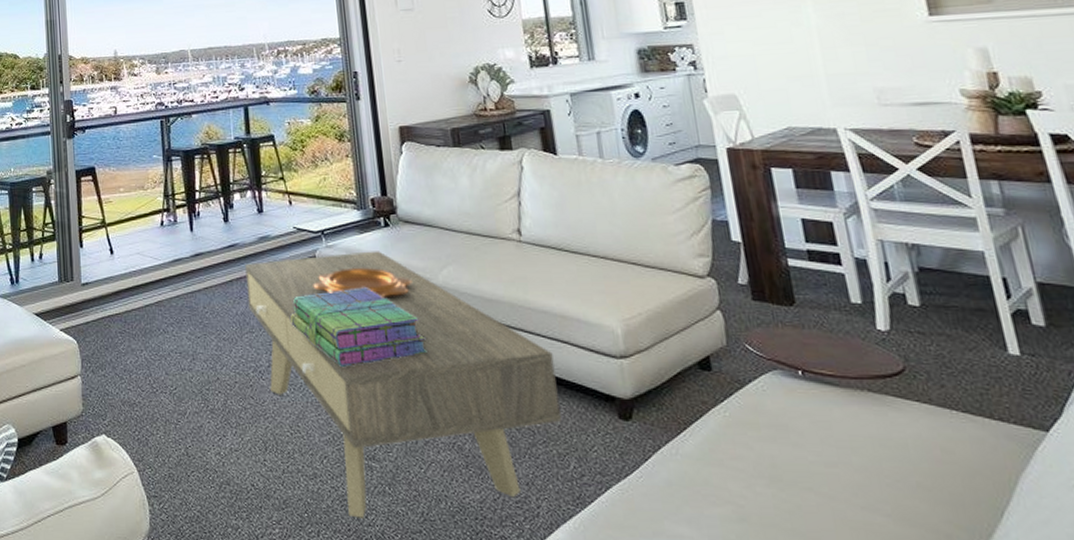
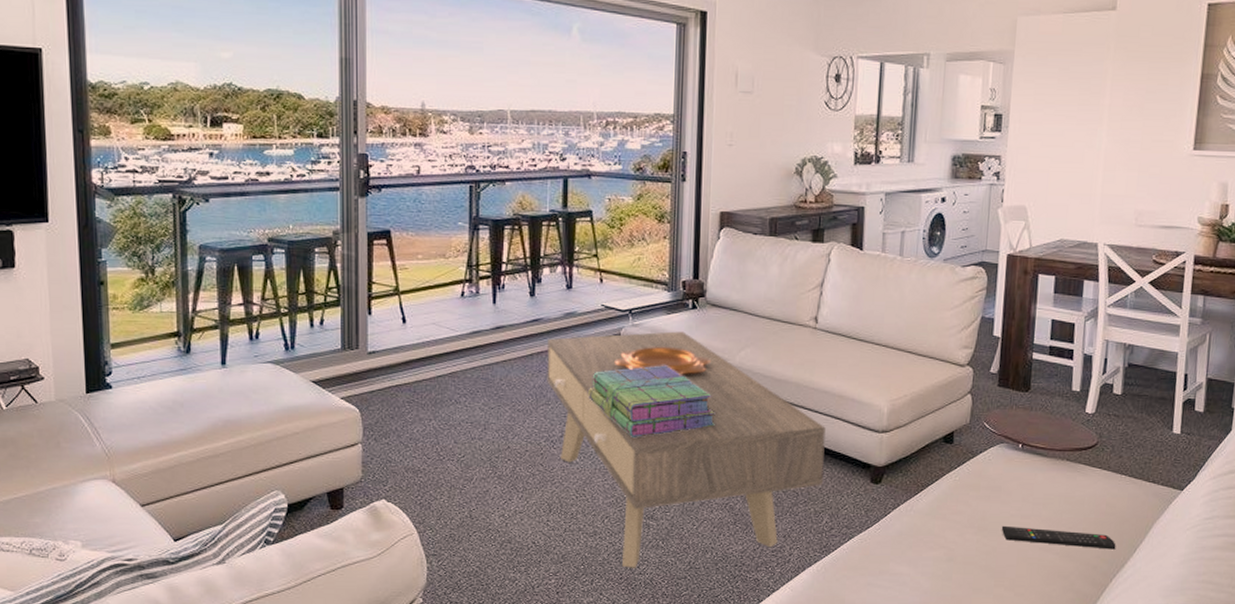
remote control: none [801,475,973,512] -> present [1001,525,1116,550]

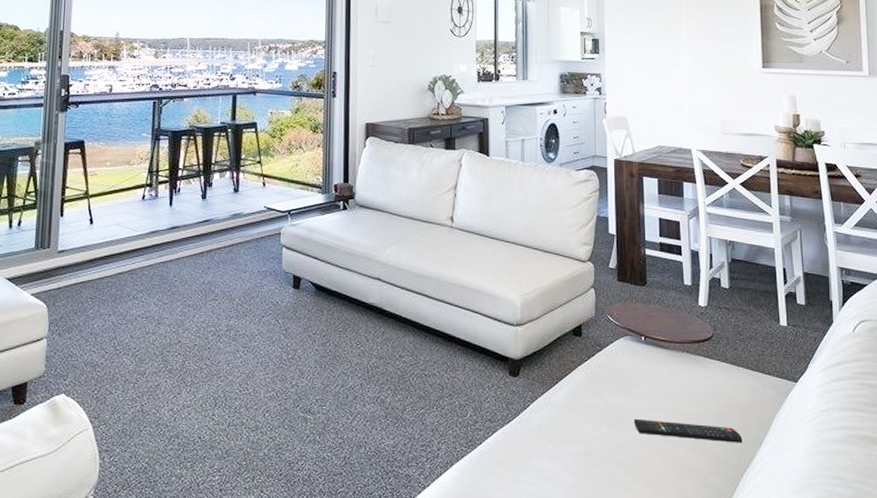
coffee table: present [547,331,826,568] -> none [215,230,465,464]
stack of books: present [587,365,716,437] -> none [251,262,366,331]
decorative bowl: present [614,347,711,376] -> none [275,245,360,273]

